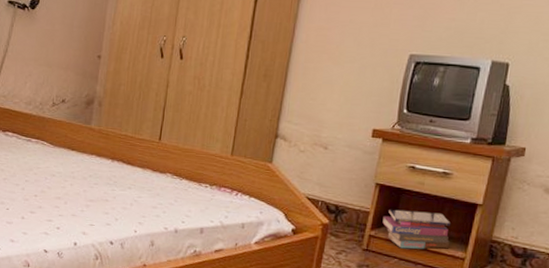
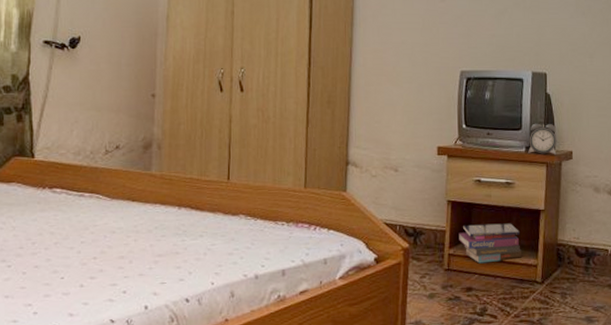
alarm clock: none [472,115,511,151] -> present [527,123,557,156]

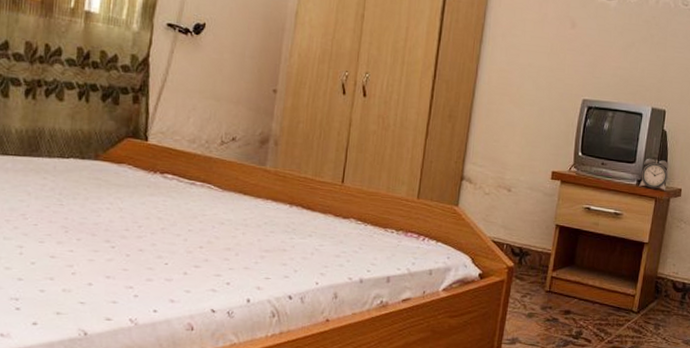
books: present [459,223,522,264] -> none [563,250,622,289]

